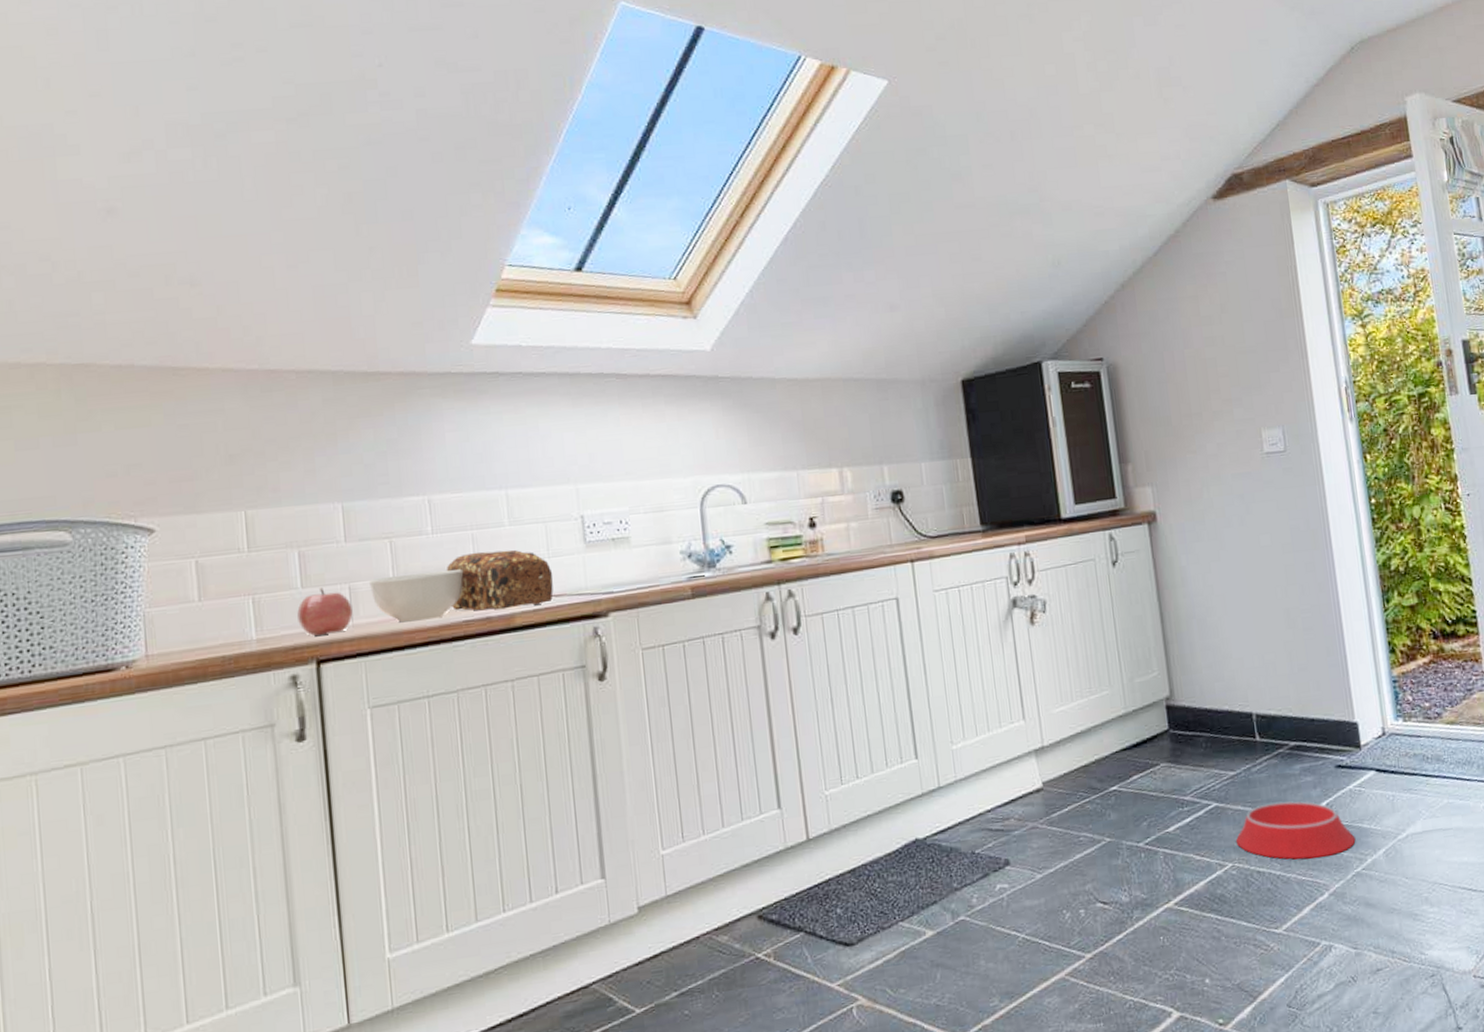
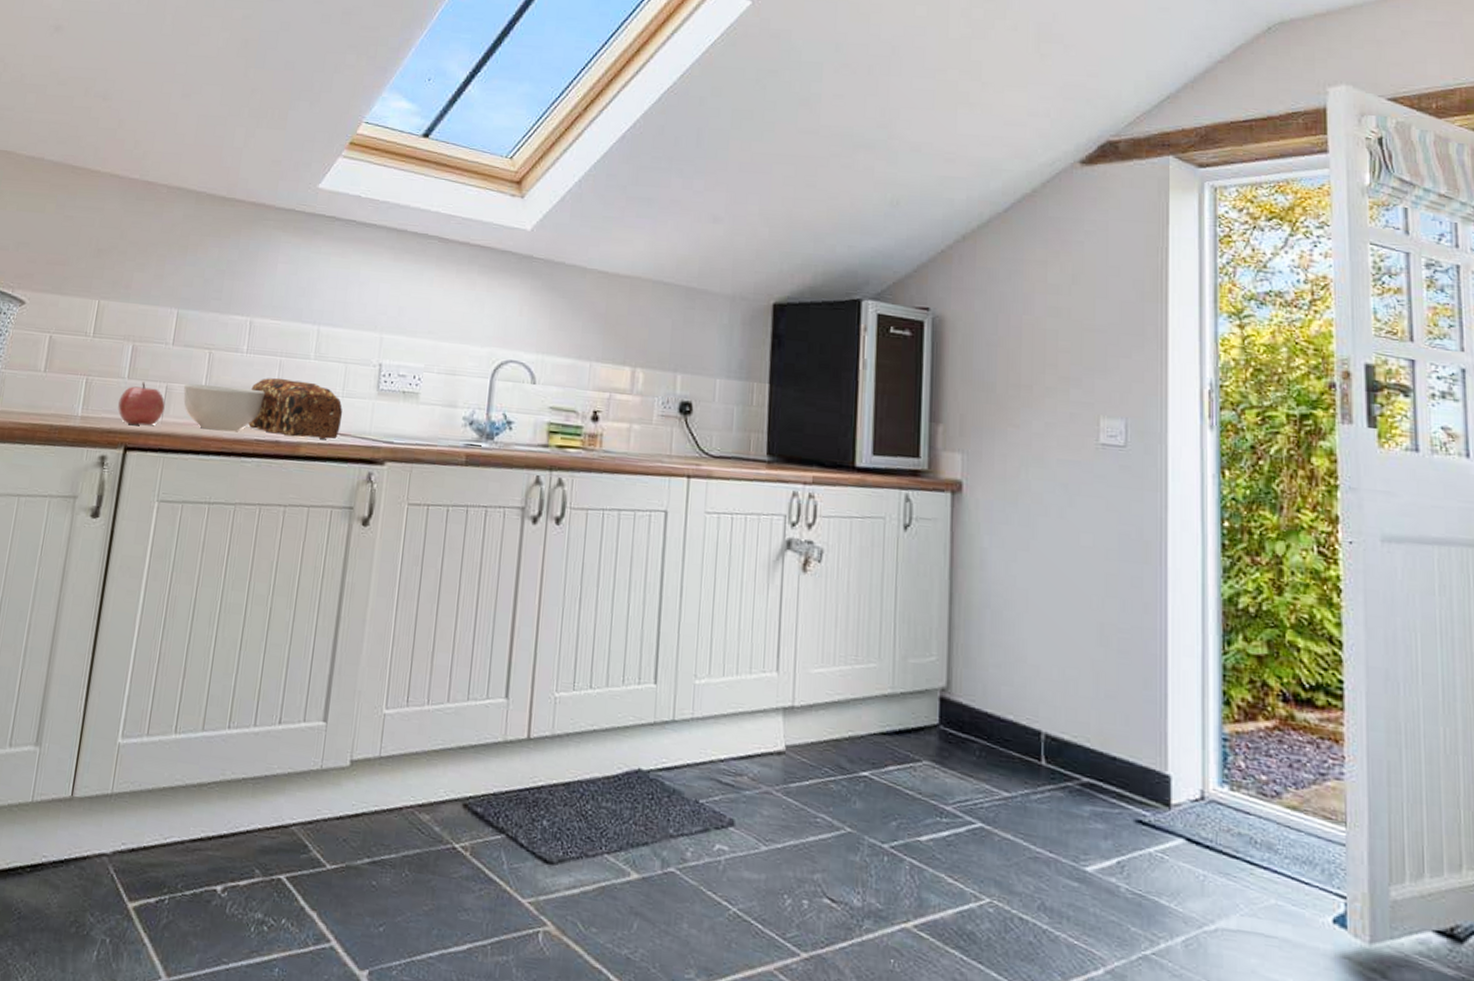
pet bowl: present [1235,801,1356,860] -> none [998,840,1148,926]

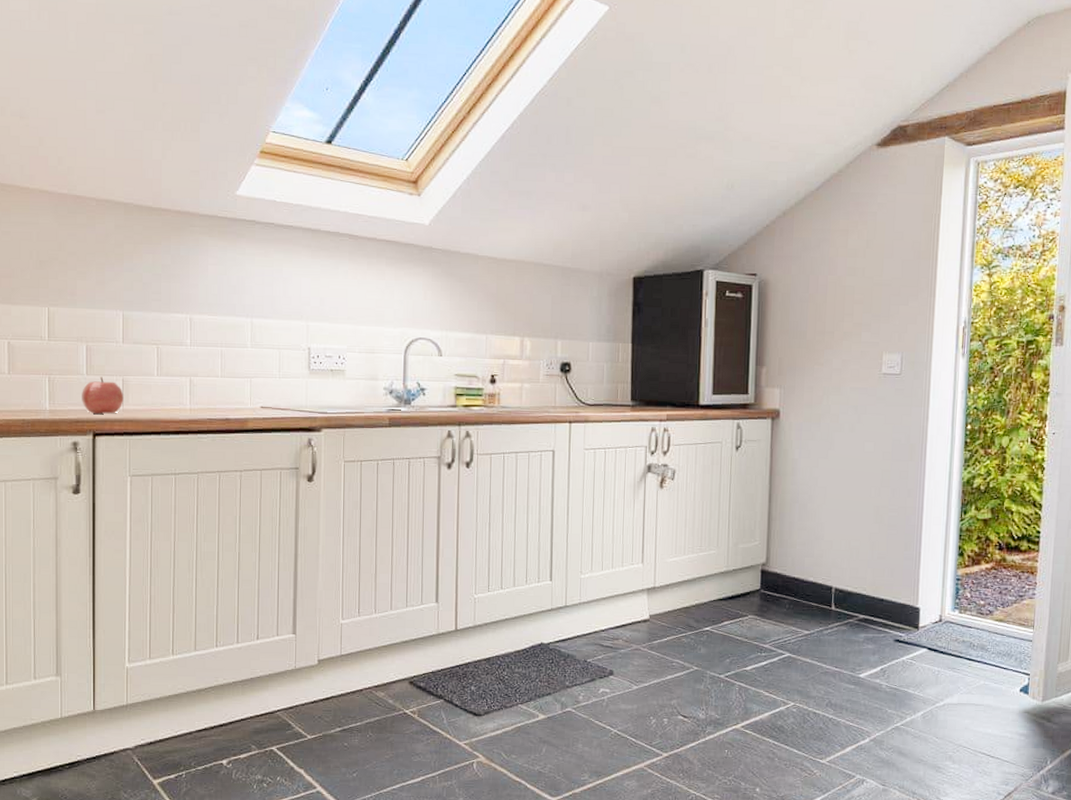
bowl: present [183,383,266,432] -> none [138,375,212,414]
bread loaf: present [248,378,343,440] -> none [198,365,281,414]

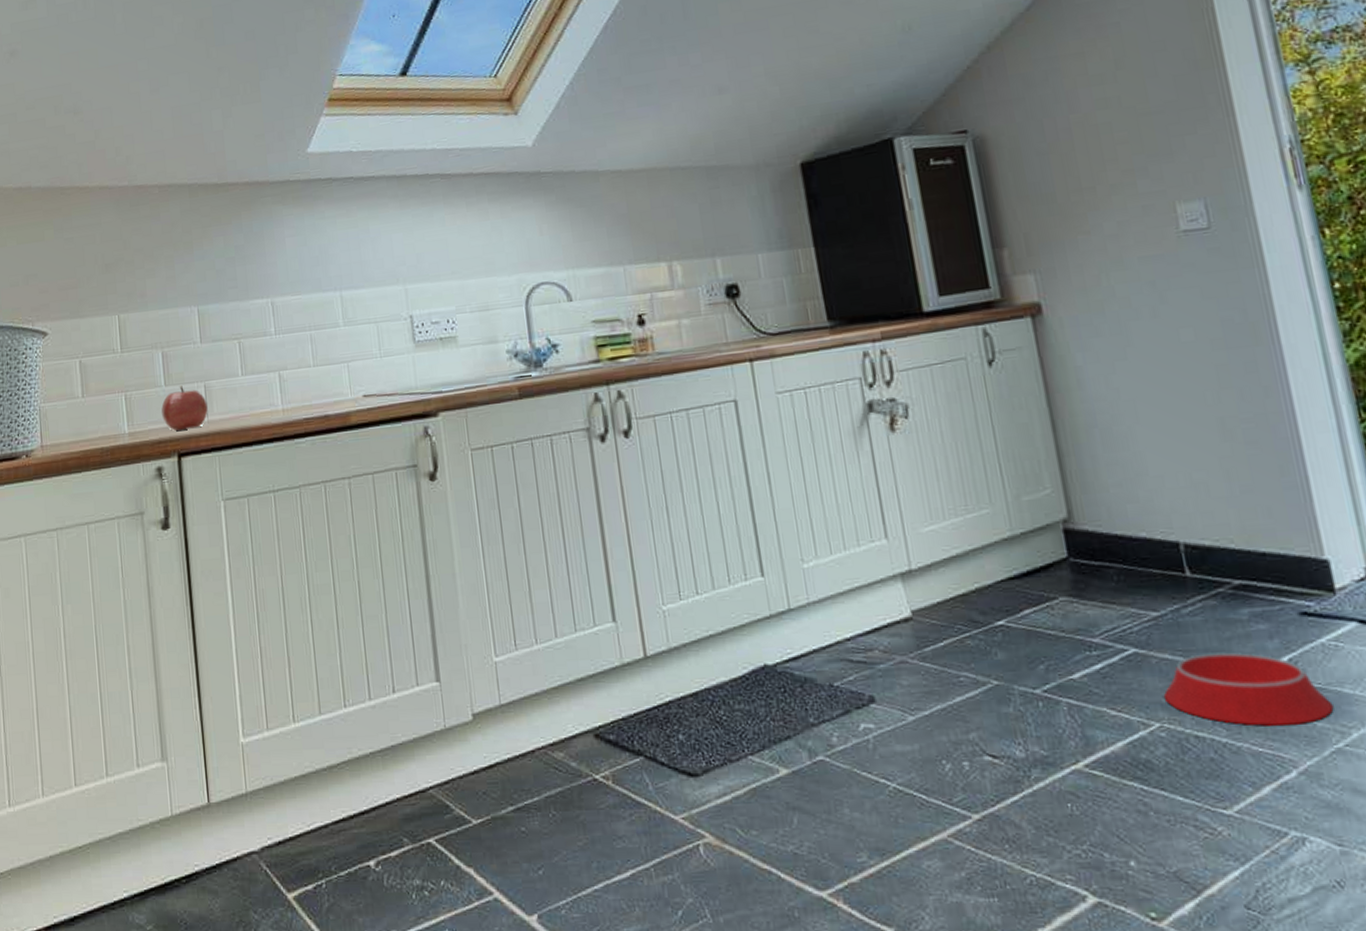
pet bowl: none [800,660,900,711] -> present [1163,652,1334,726]

